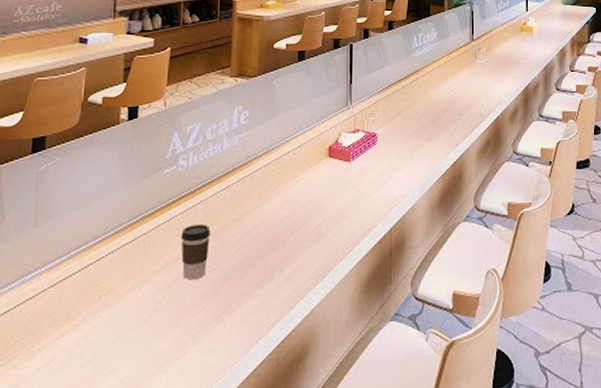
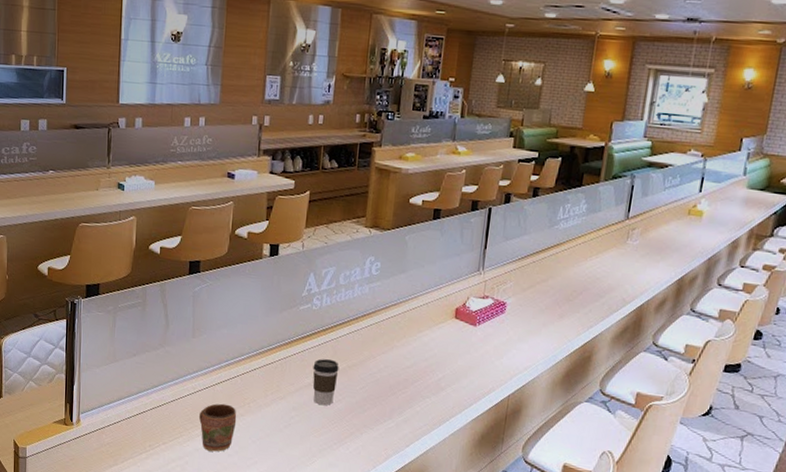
mug: none [40,301,90,368] -> present [198,403,237,452]

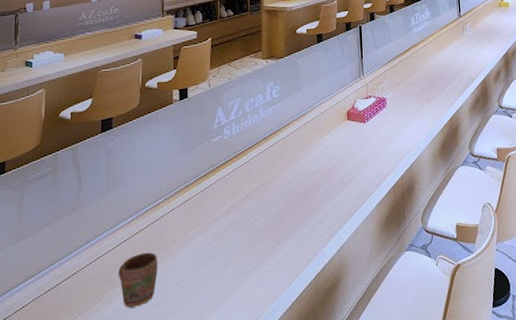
coffee cup: present [312,359,339,406] -> none [229,182,254,228]

